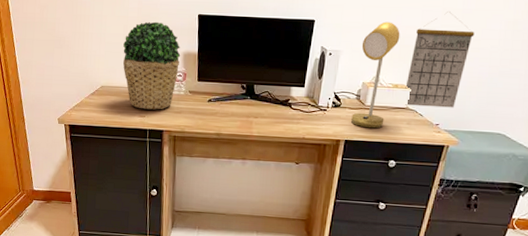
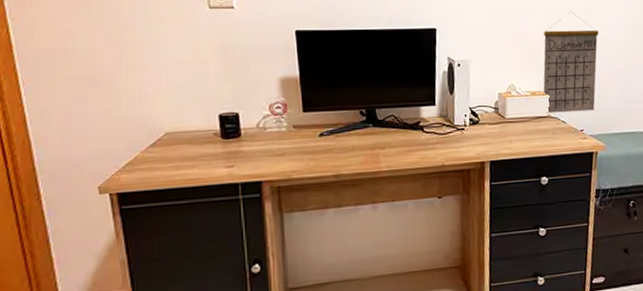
potted plant: present [123,21,181,110] -> none [195,42,277,157]
desk lamp: present [350,21,400,129] -> none [490,25,529,144]

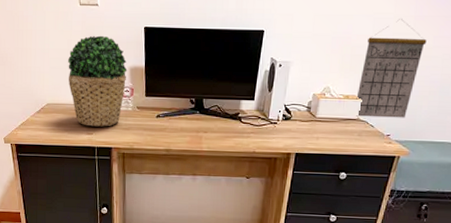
potted plant: none [195,42,277,157] -> present [68,35,128,127]

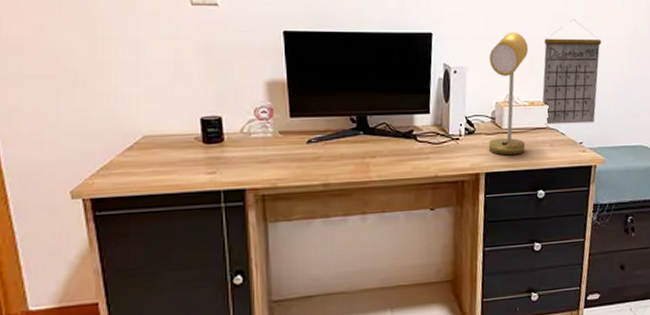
potted plant: present [68,35,128,127] -> none [175,42,263,163]
desk lamp: none [301,30,351,141] -> present [488,32,529,156]

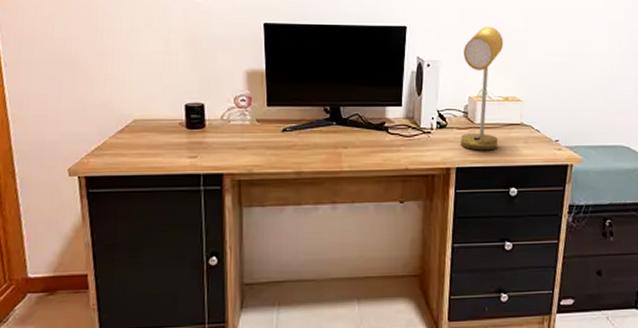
calendar: present [542,19,602,125] -> none [516,14,581,121]

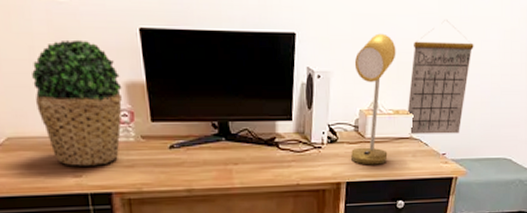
potted plant: none [164,33,243,147] -> present [32,39,122,166]
calendar: none [516,14,581,121] -> present [407,20,474,135]

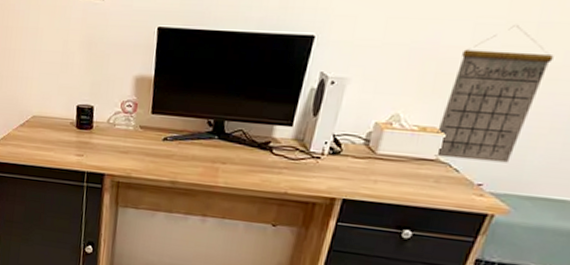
potted plant: present [32,39,122,166] -> none [60,35,132,148]
desk lamp: present [350,33,396,165] -> none [352,39,438,186]

